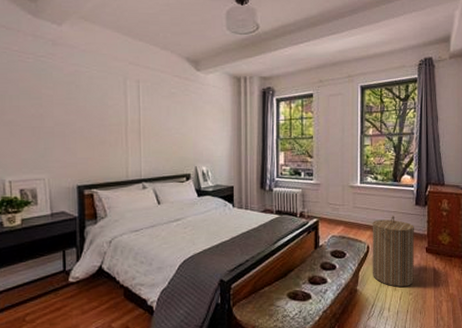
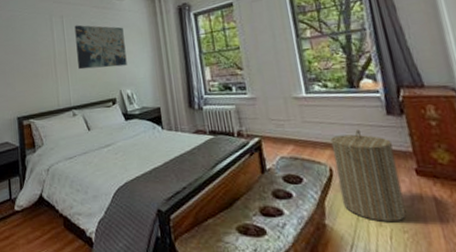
wall art: none [152,93,206,142] -> present [74,25,127,70]

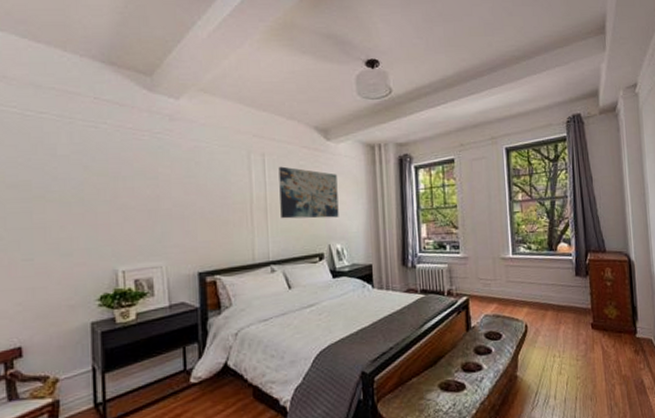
laundry hamper: present [330,129,407,222] -> none [528,289,581,370]

